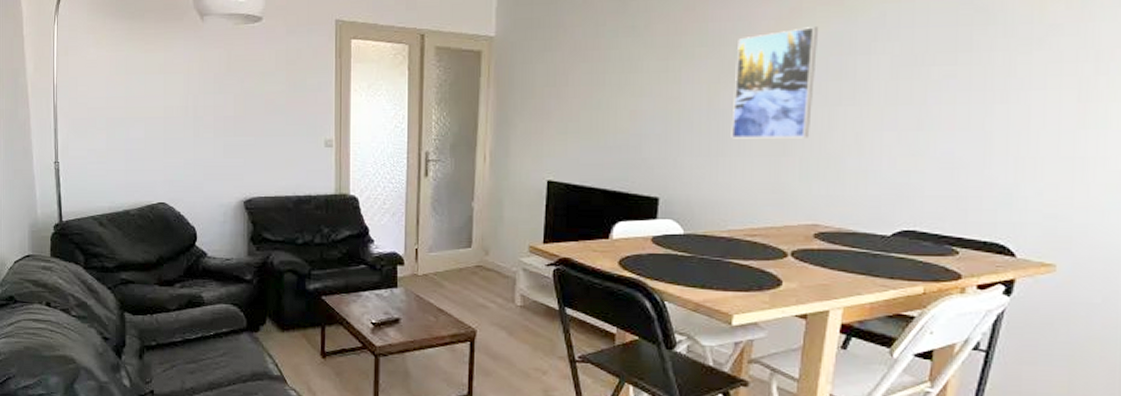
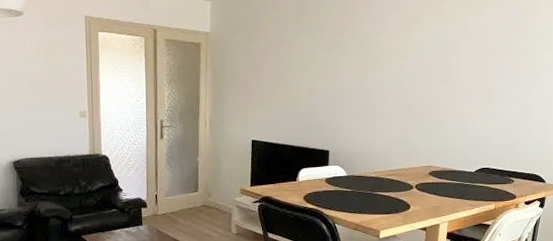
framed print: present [731,27,818,139] -> none [375,31,427,108]

